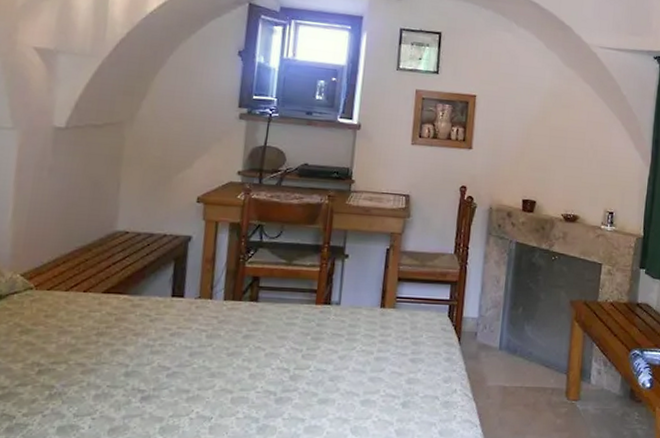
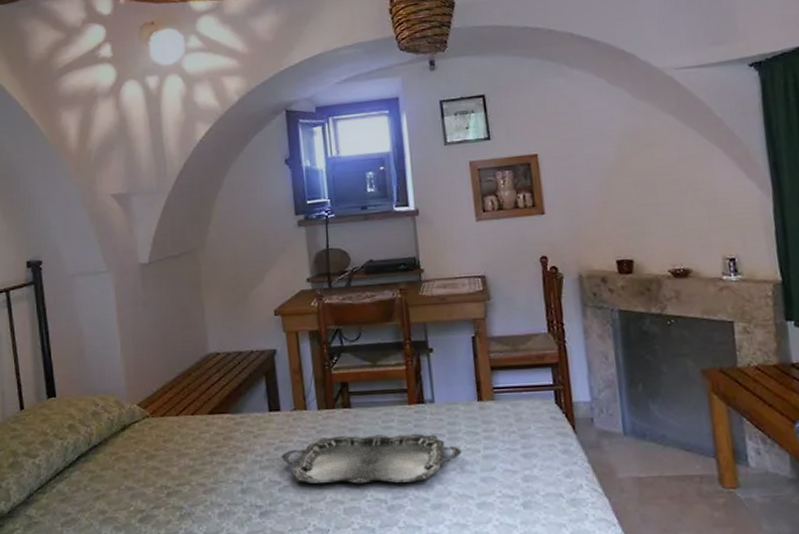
serving tray: none [176,327,357,377] -> present [281,433,461,484]

